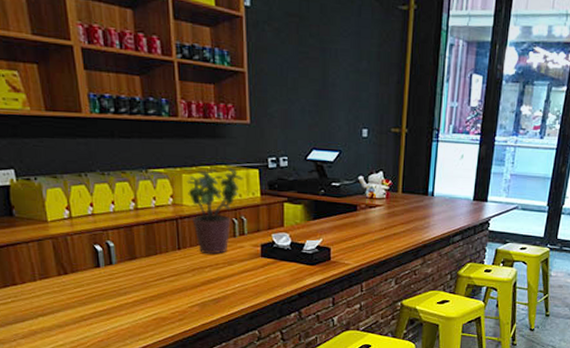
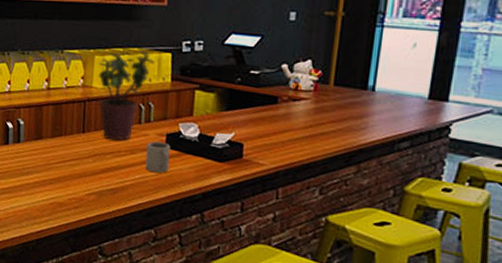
cup: none [244,252,266,280] -> present [145,141,171,173]

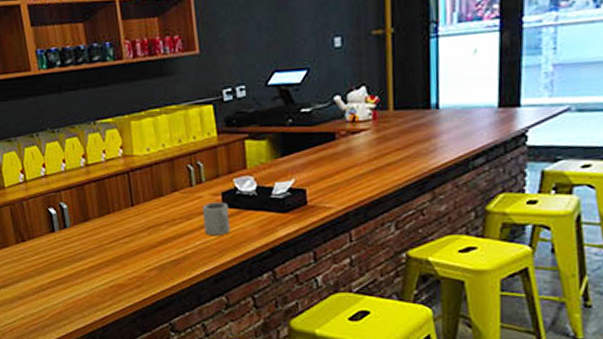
potted plant: present [98,50,155,141] -> none [136,107,196,209]

